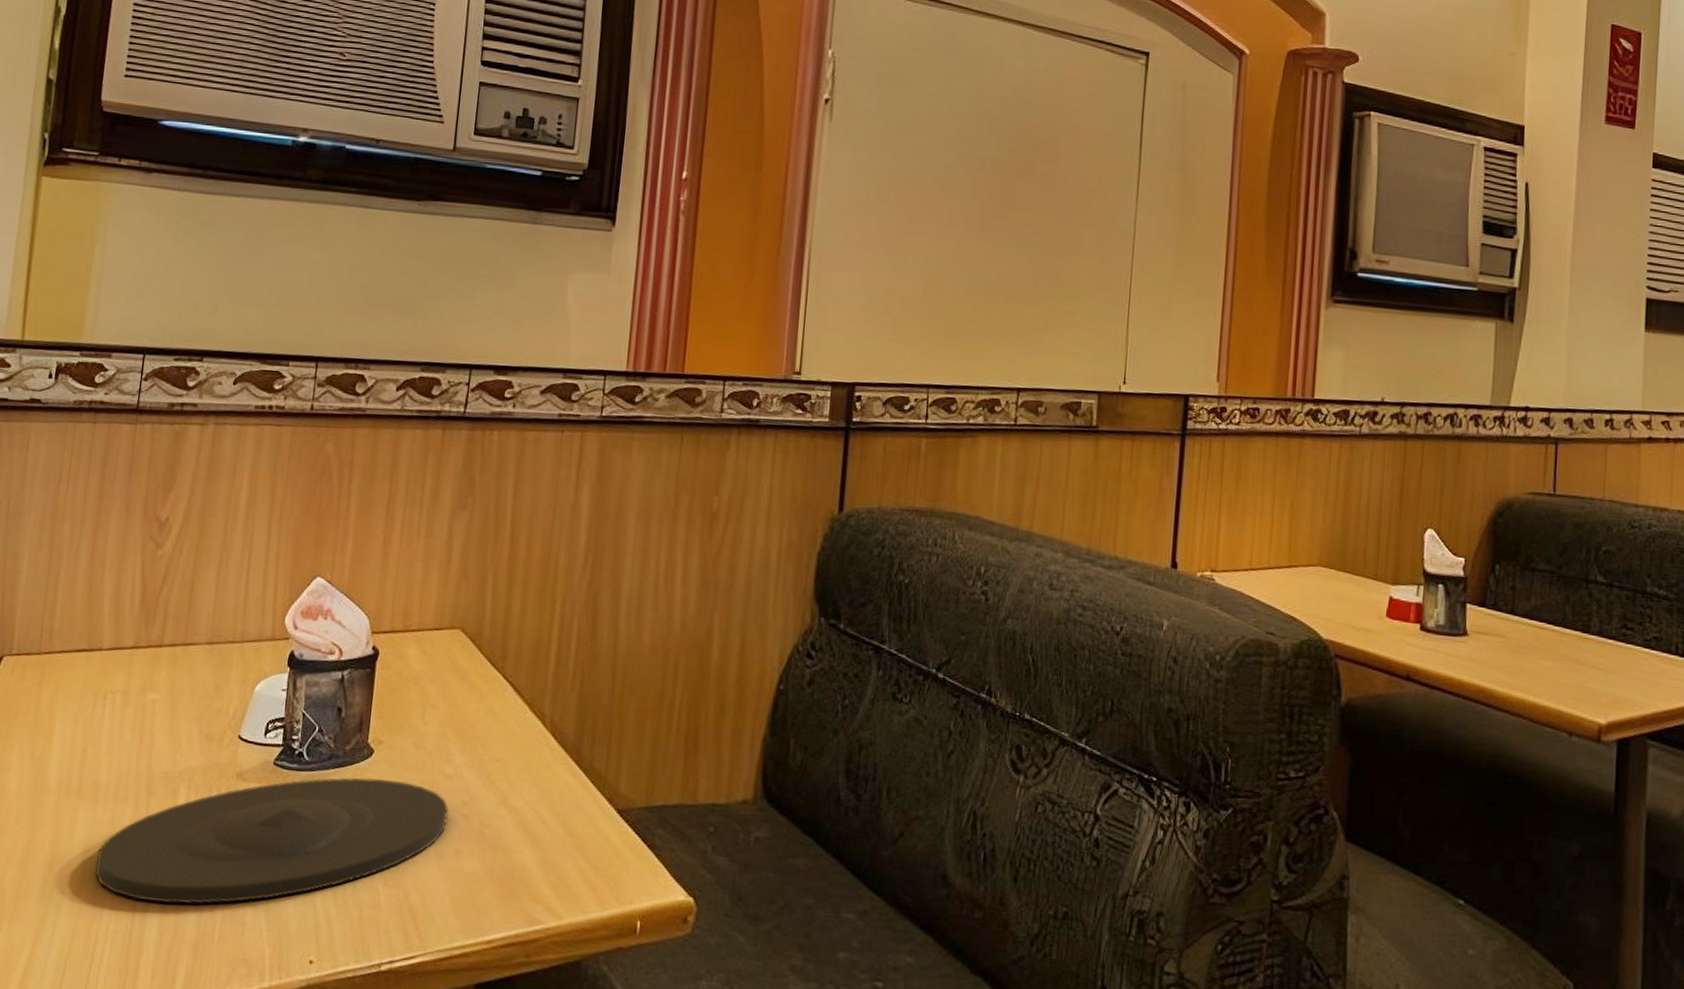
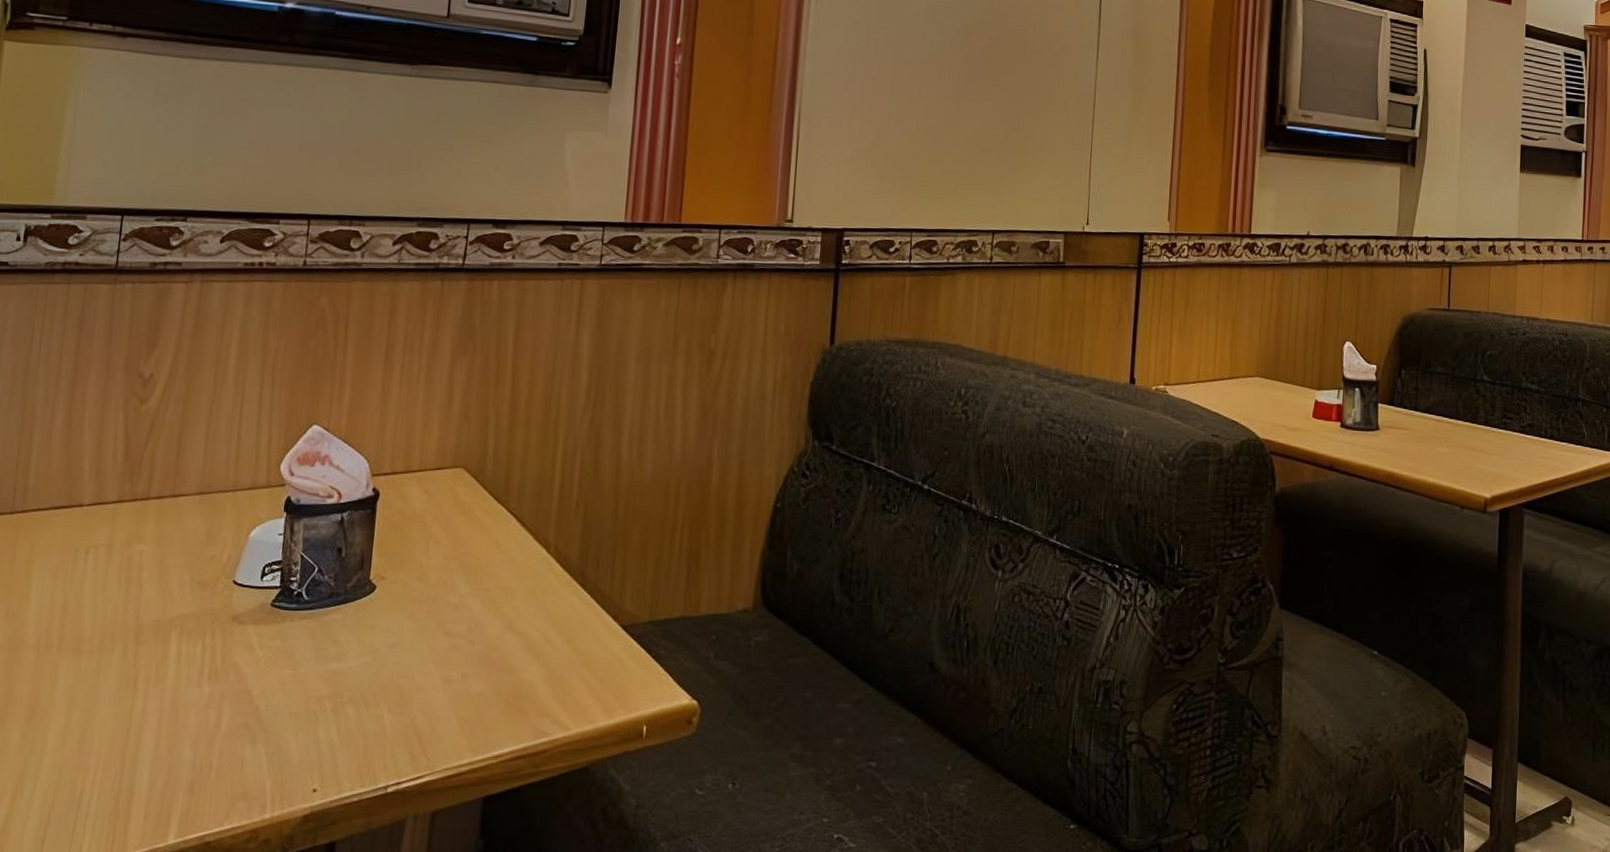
plate: present [95,777,449,905] -> none [79,612,454,747]

